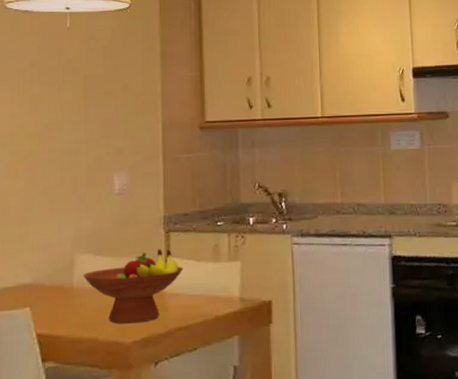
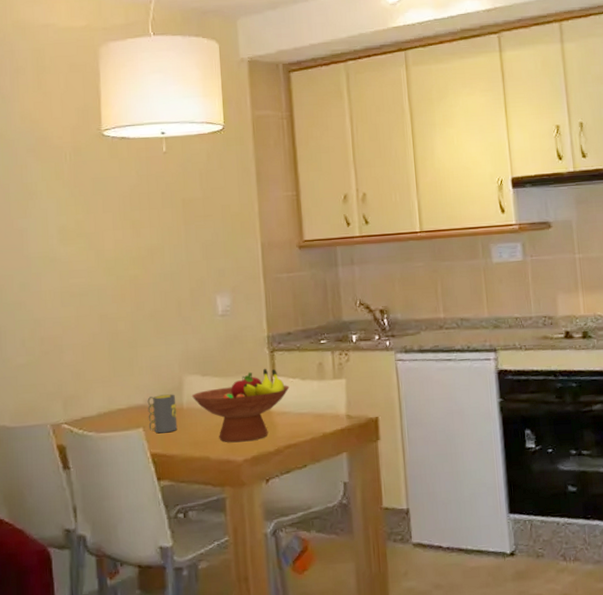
mug: none [36,273,66,314] -> present [147,394,178,434]

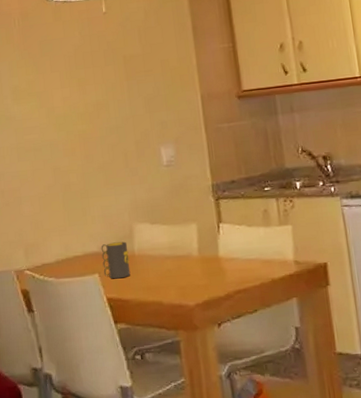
fruit bowl: present [191,368,290,443] -> none [142,215,236,288]

